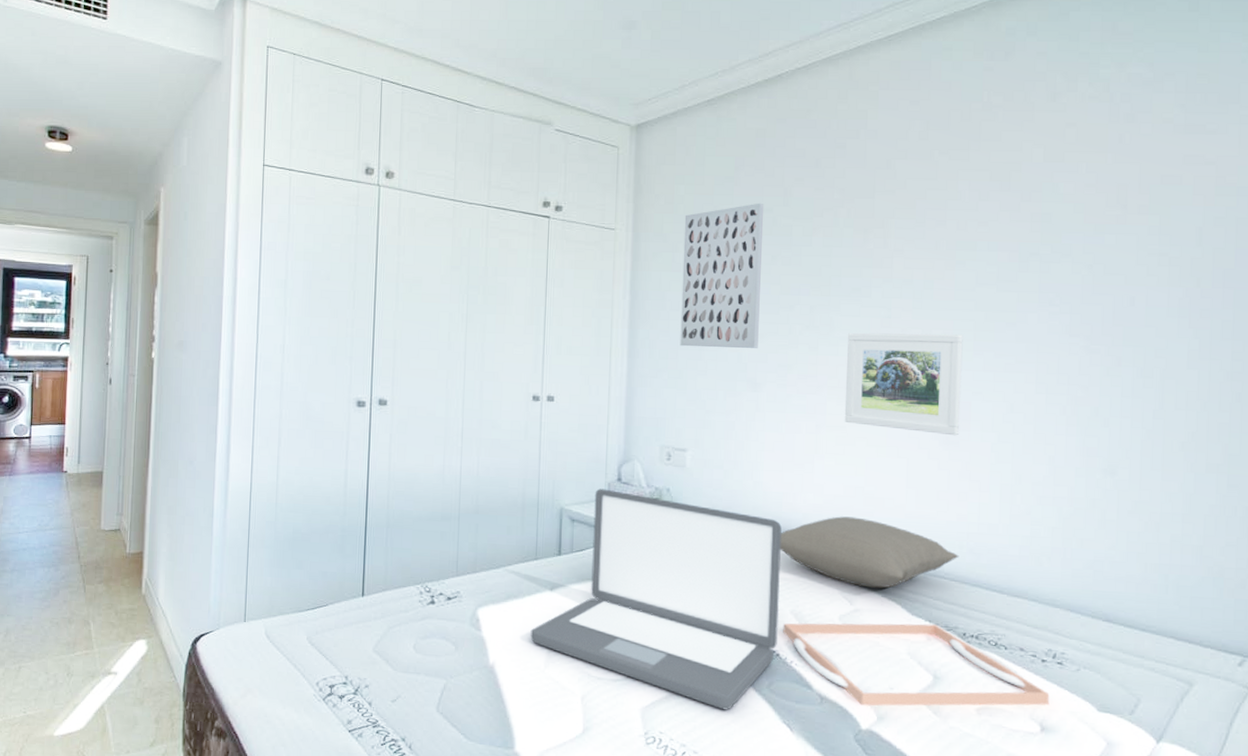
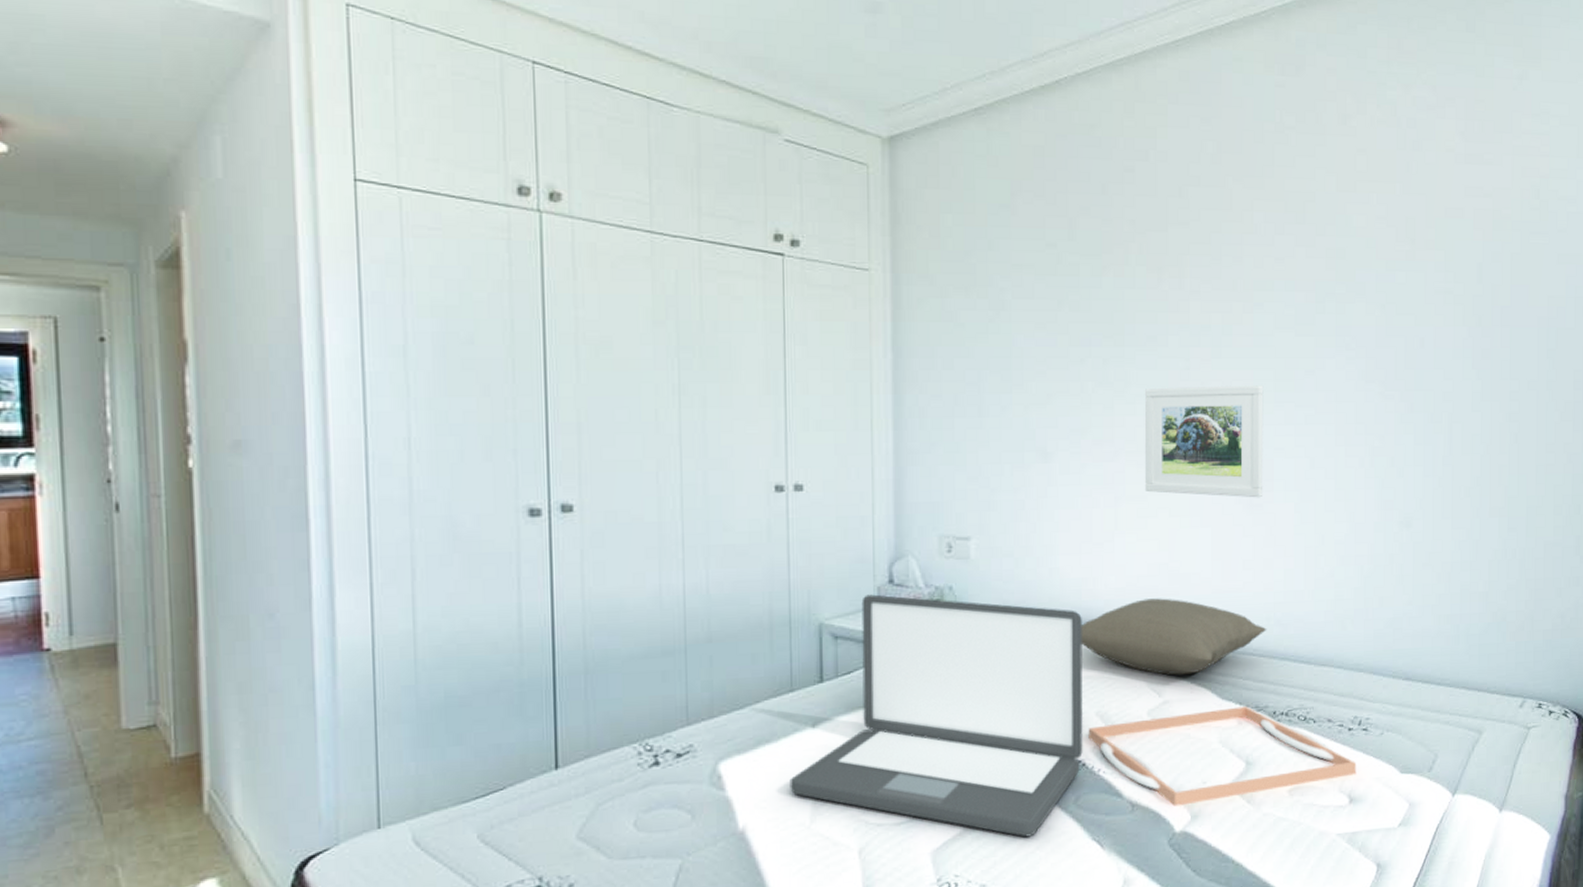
wall art: present [680,203,764,348] -> none [954,236,1047,413]

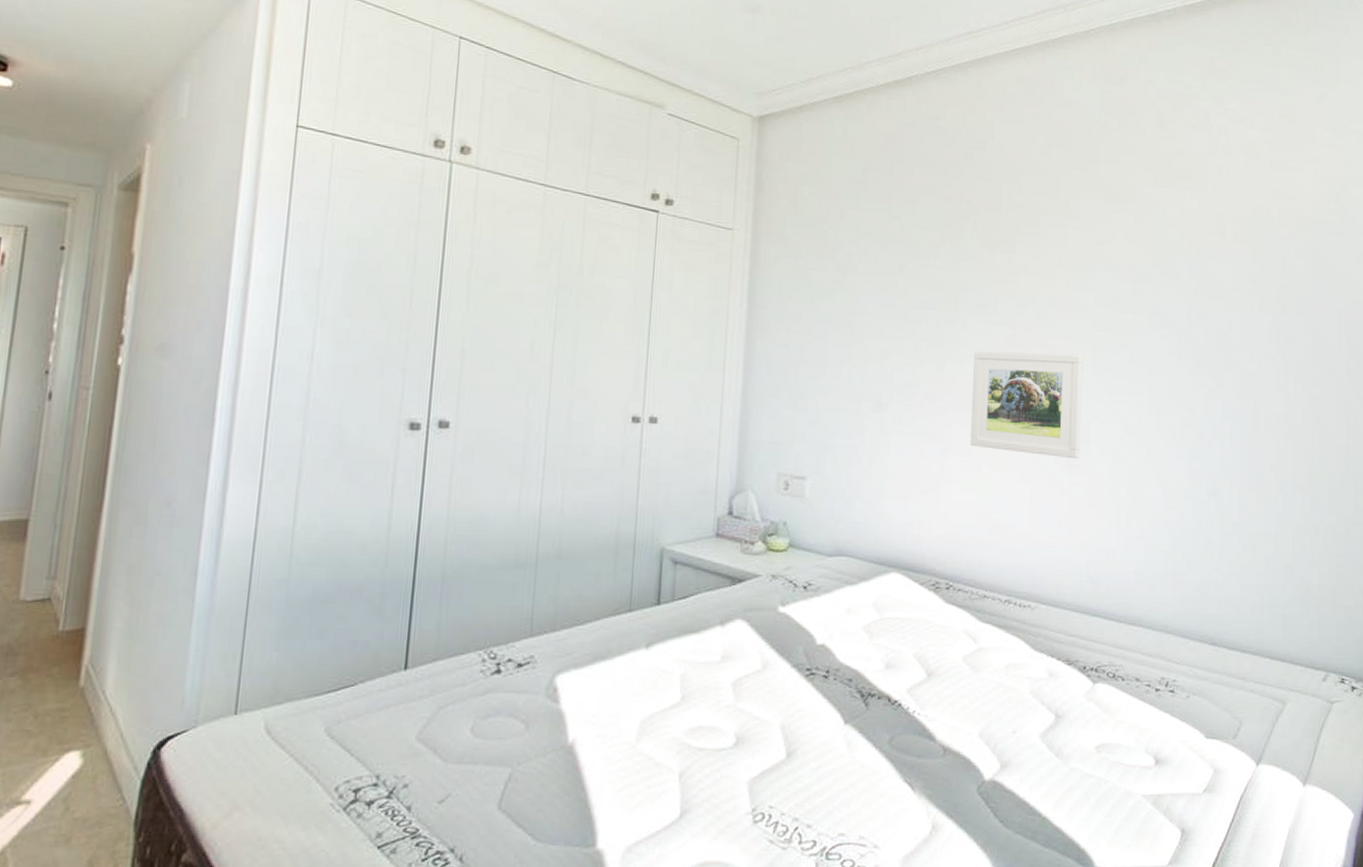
laptop: present [789,594,1083,837] -> none [620,524,905,773]
pillow: present [1081,598,1267,675] -> none [903,547,1080,624]
serving tray: present [1088,706,1357,807] -> none [905,659,1163,754]

